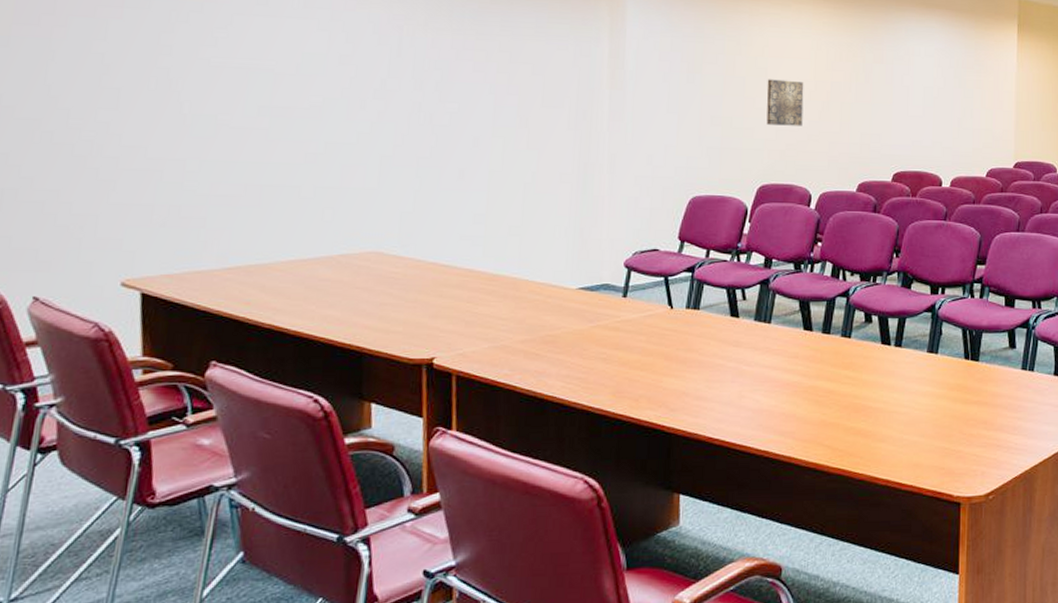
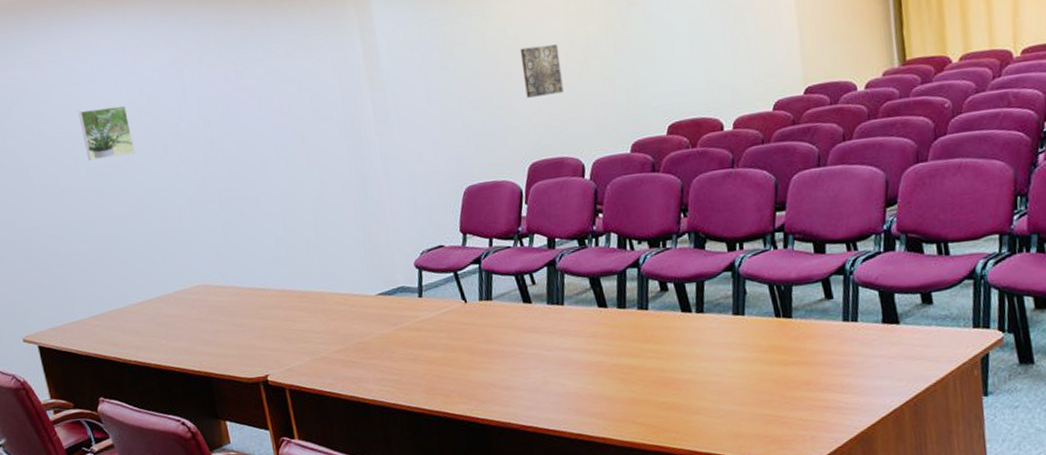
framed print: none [262,44,325,101] -> present [78,105,135,161]

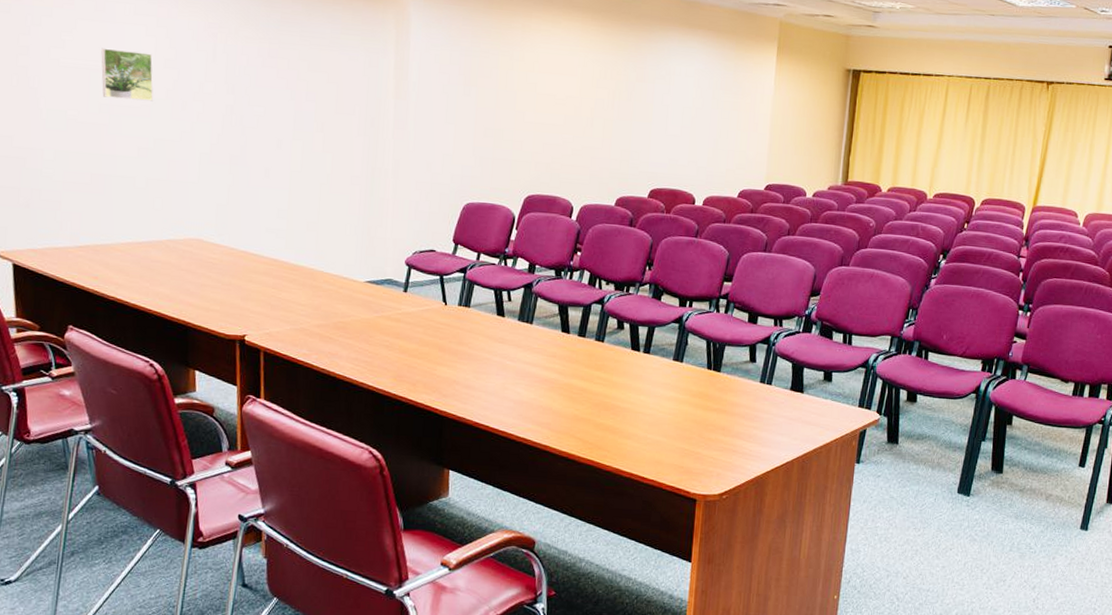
wall art: present [520,44,564,98] -> none [534,94,571,141]

